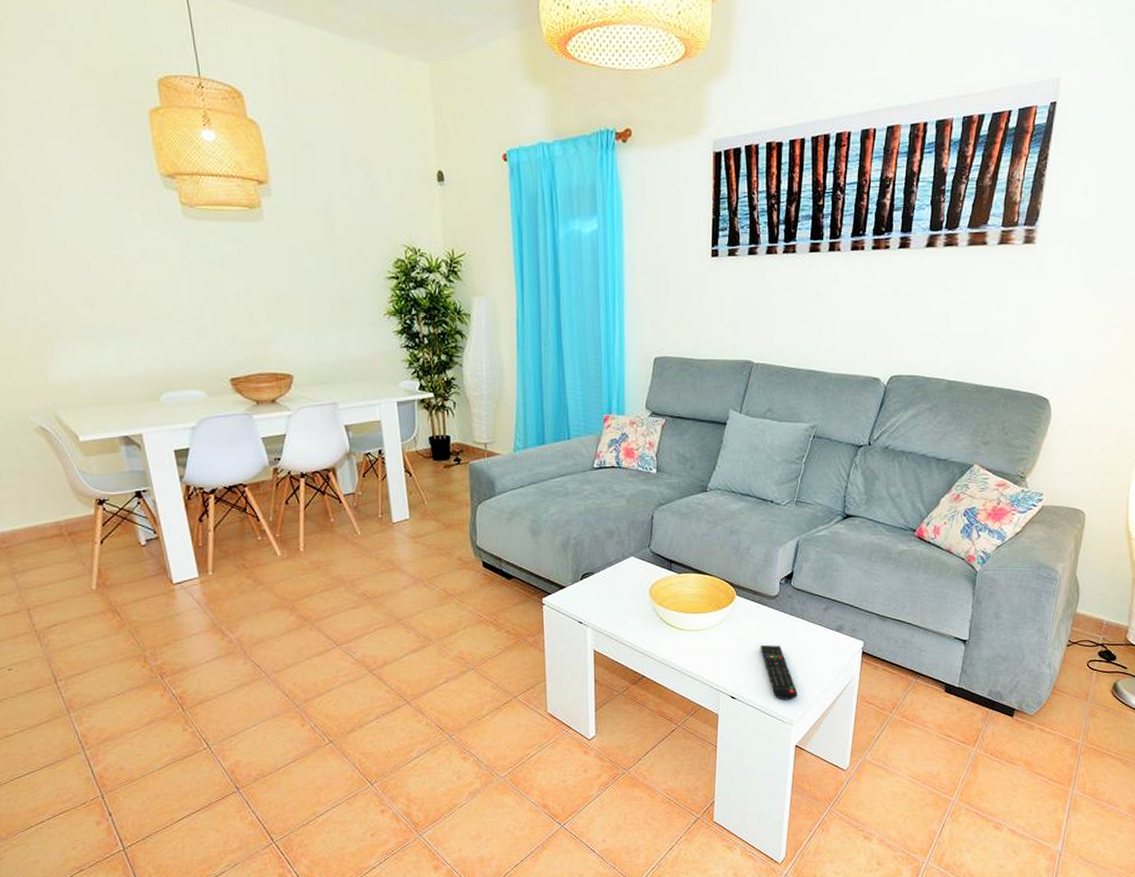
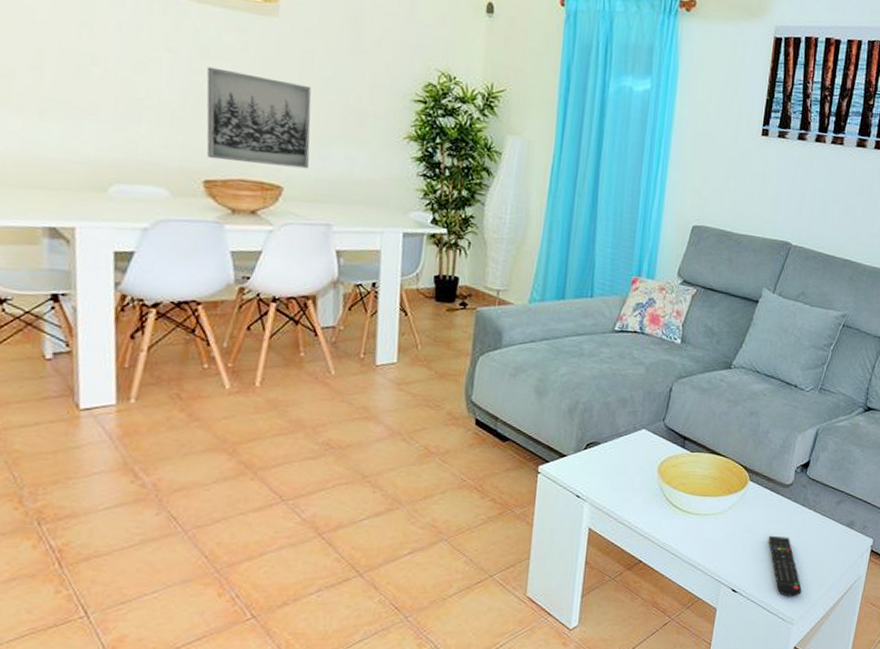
wall art: none [215,277,311,359] -> present [206,66,311,169]

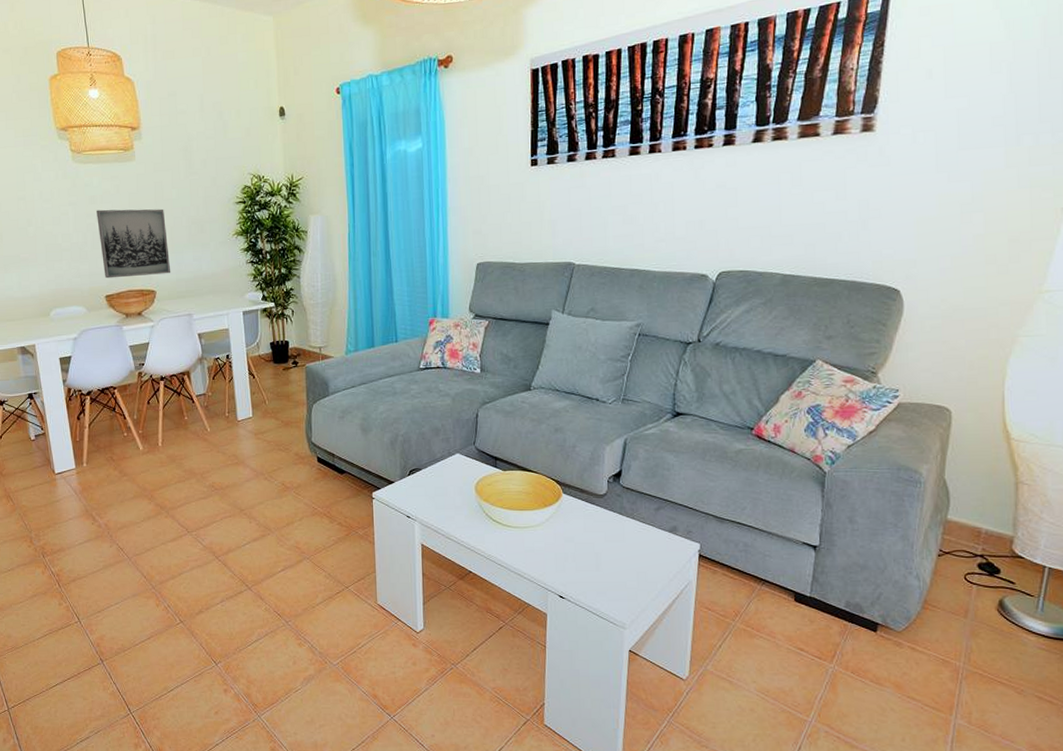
remote control: present [768,535,802,597] -> none [588,544,630,602]

